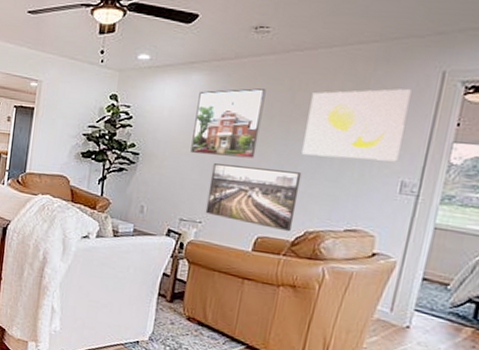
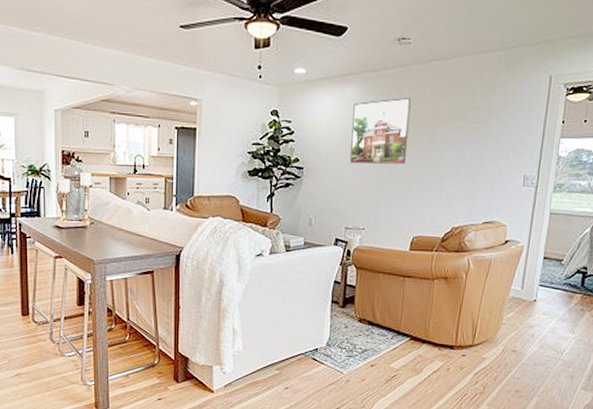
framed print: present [205,163,302,232] -> none [367,172,446,230]
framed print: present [302,89,411,162] -> none [445,93,527,158]

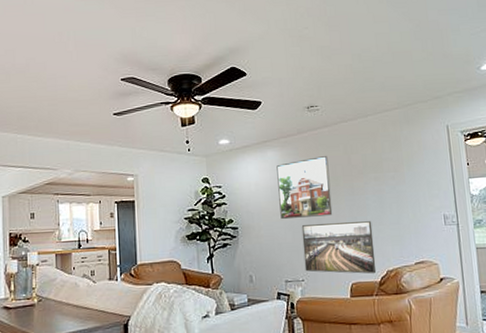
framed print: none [367,172,446,230] -> present [301,221,376,274]

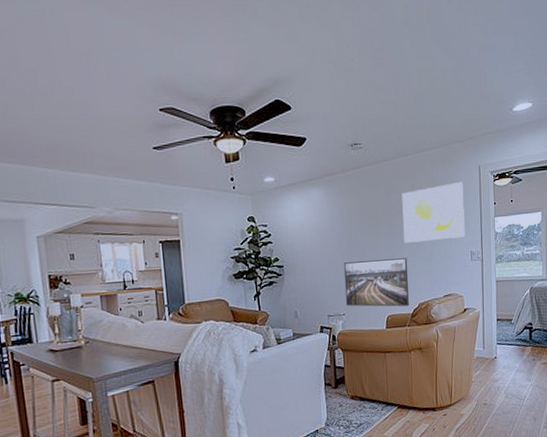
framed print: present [276,156,333,220] -> none [320,195,373,258]
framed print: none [362,142,436,205] -> present [402,182,465,243]

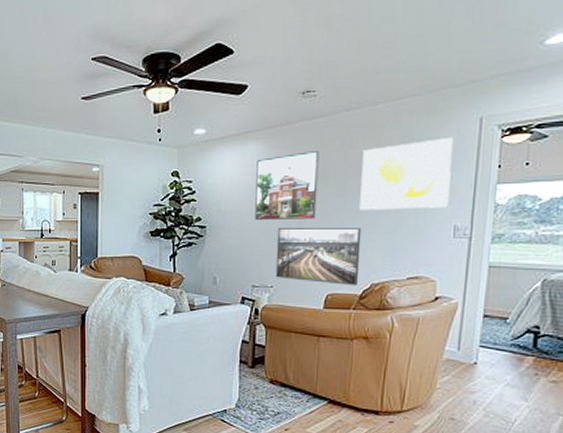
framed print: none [320,195,373,258] -> present [255,151,319,221]

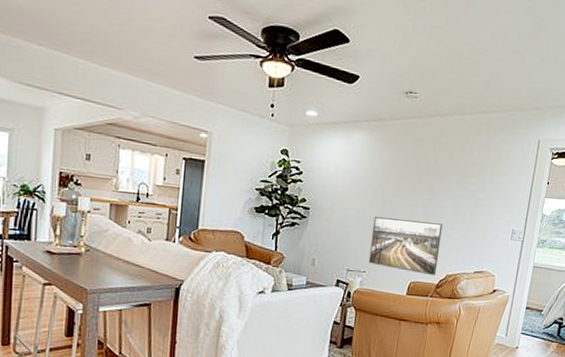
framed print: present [255,151,319,221] -> none [355,148,415,212]
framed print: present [360,138,453,210] -> none [443,153,518,214]

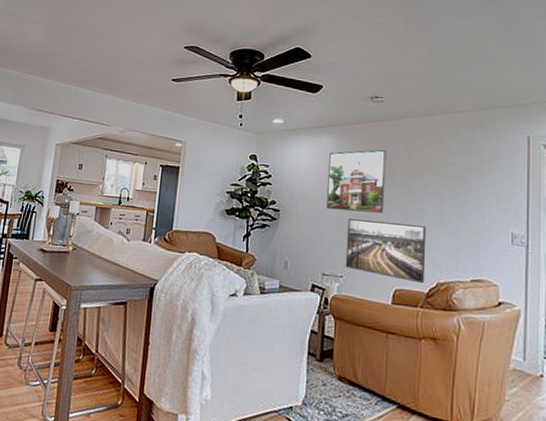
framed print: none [355,148,415,212] -> present [326,150,387,214]

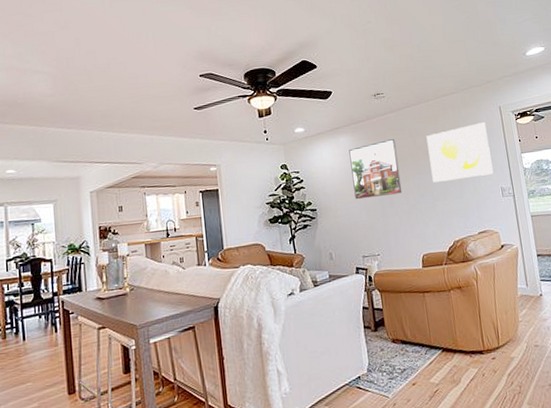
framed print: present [345,219,427,284] -> none [374,197,444,247]
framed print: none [424,151,505,215] -> present [426,122,494,183]

